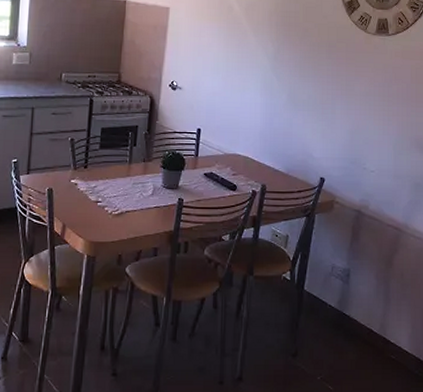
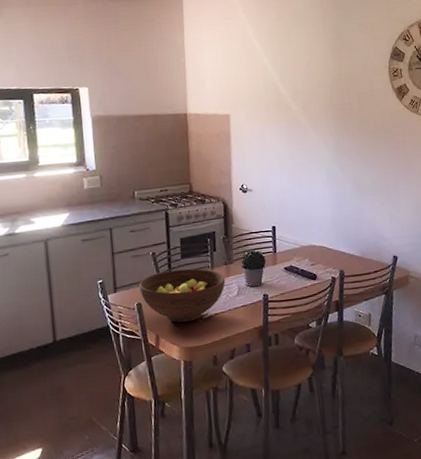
fruit bowl: none [53,159,142,216] -> present [139,268,226,323]

